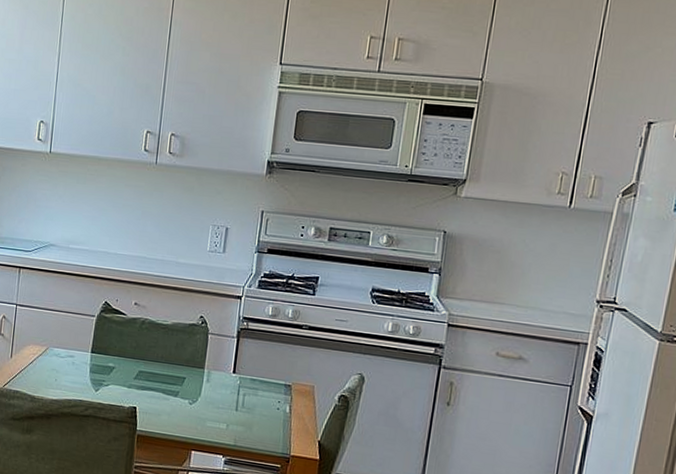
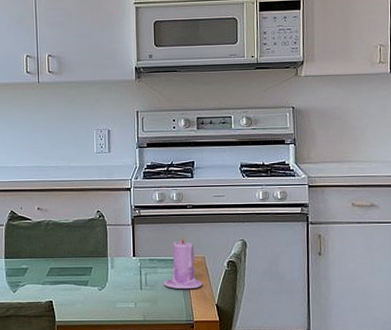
candle: none [262,358,307,420] -> present [163,235,203,290]

